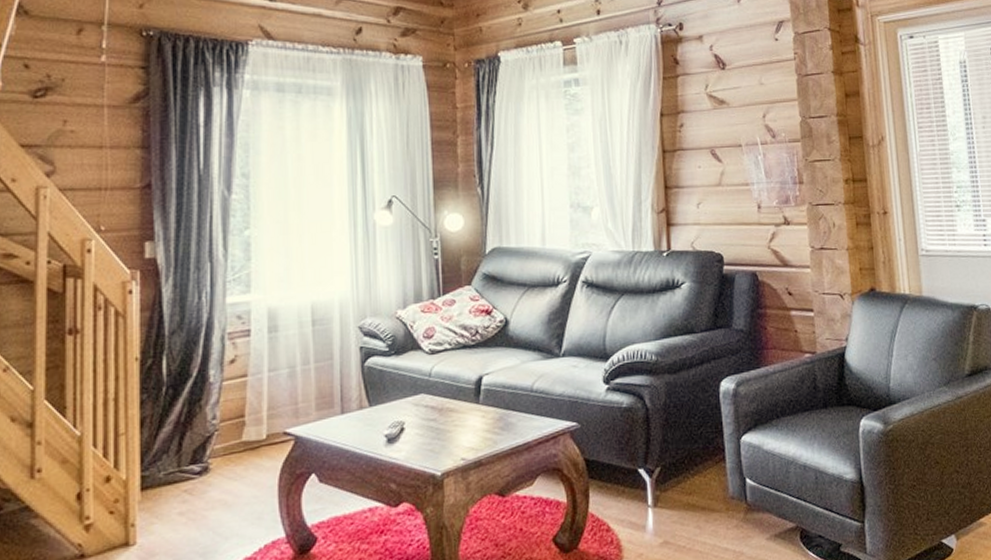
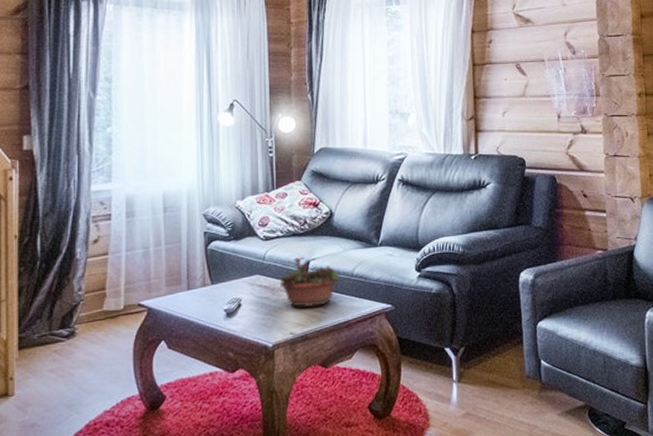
succulent planter: none [448,372,519,429] -> present [279,257,341,307]

